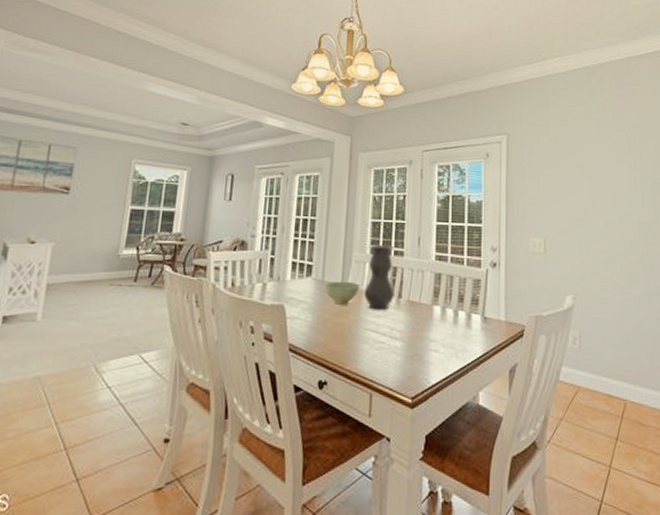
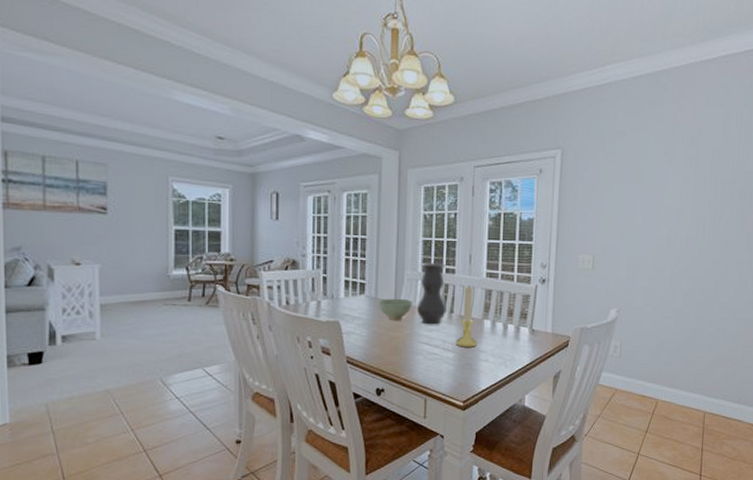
candle holder: none [404,268,427,336] -> present [455,285,477,348]

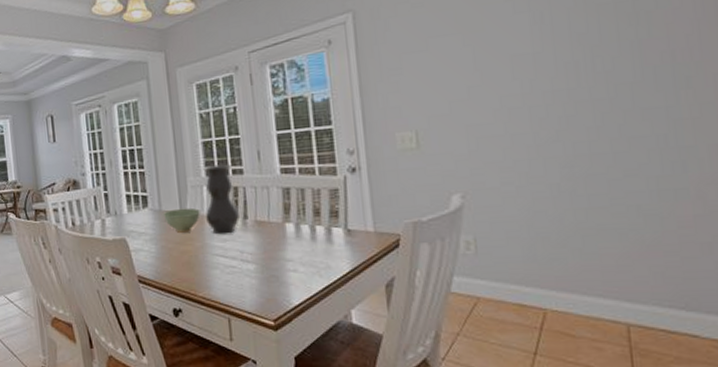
candle holder: present [455,285,477,348] -> none [255,184,281,257]

